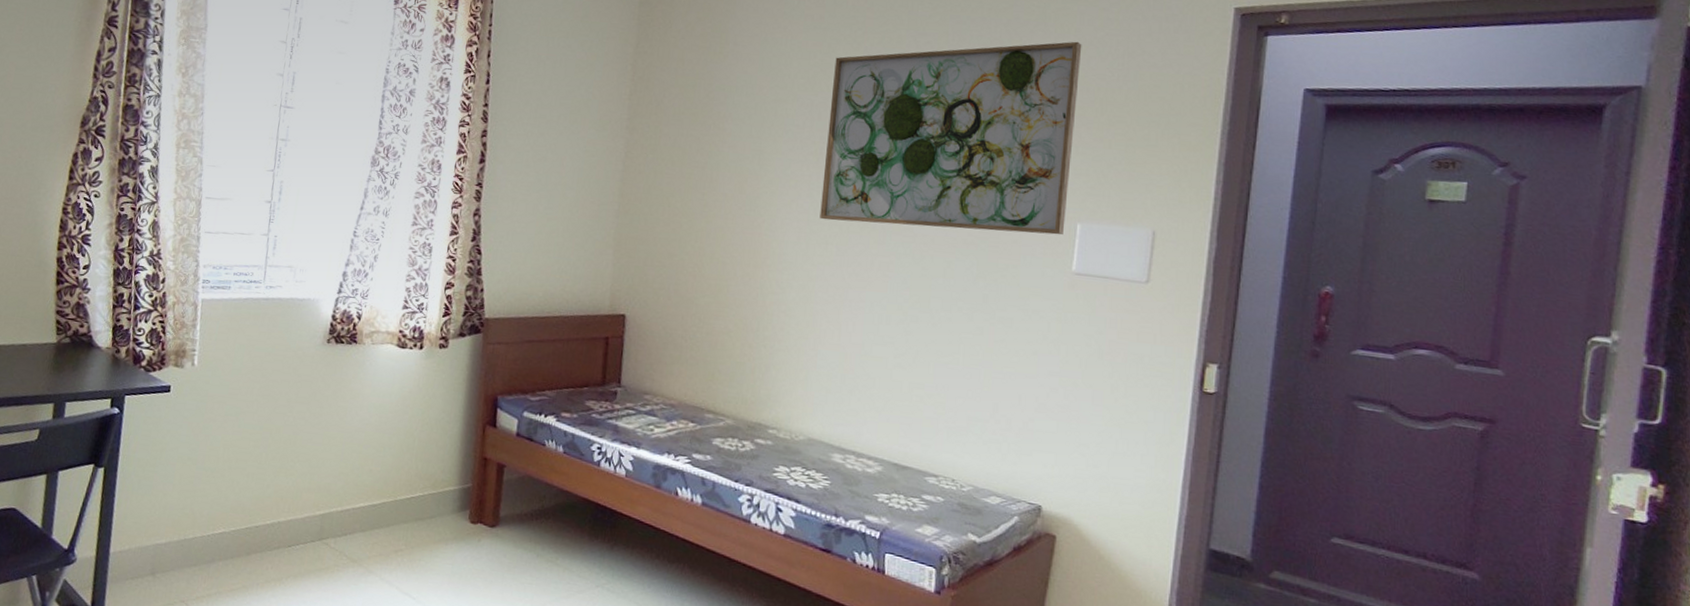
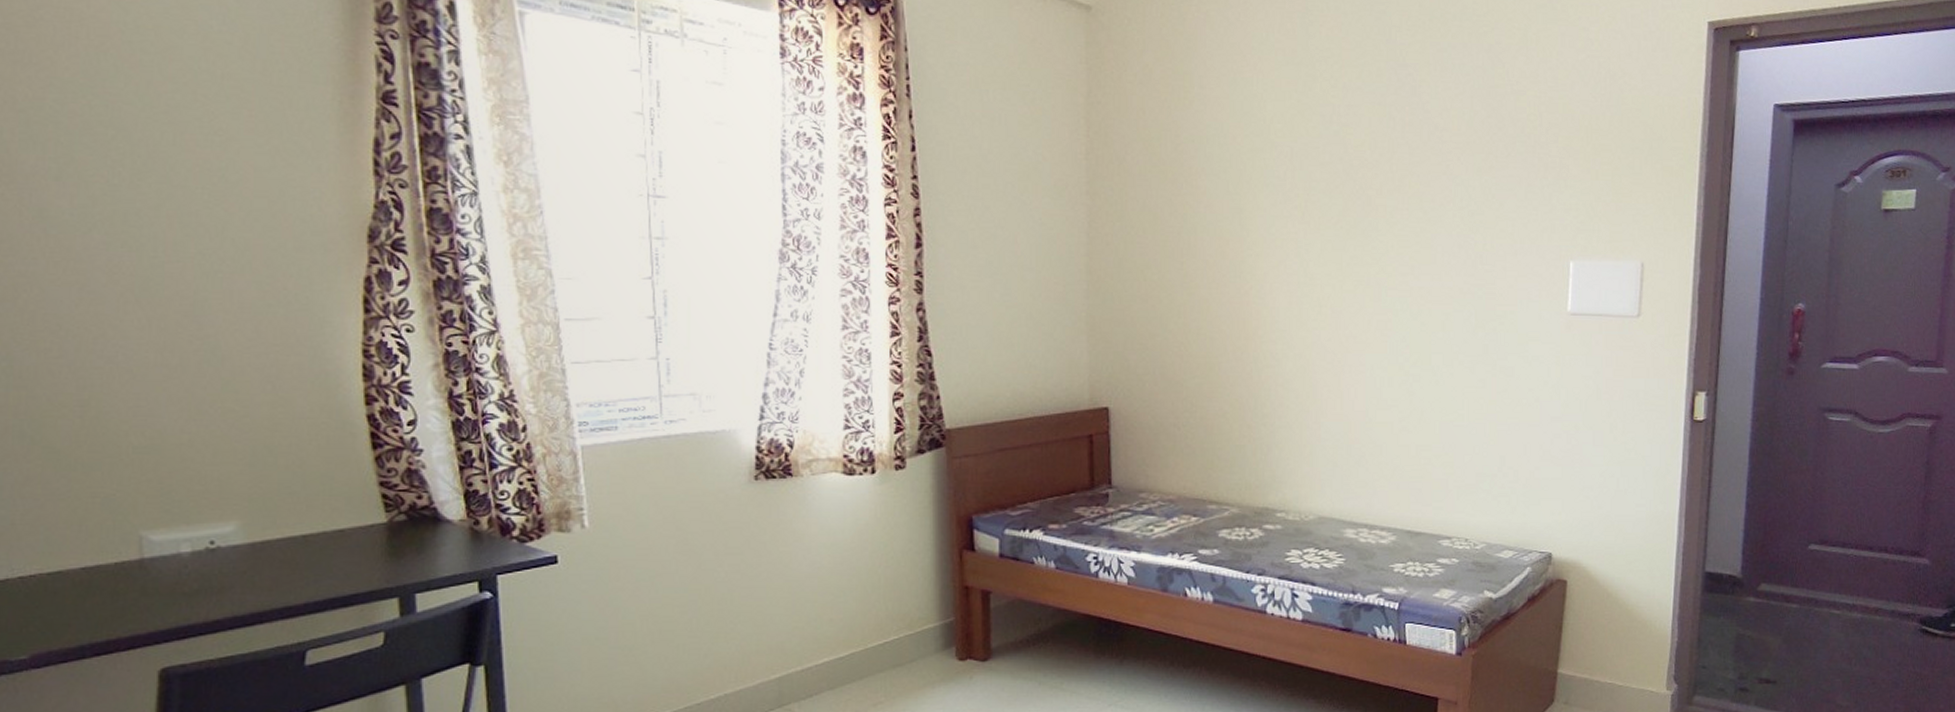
wall art: present [820,41,1082,235] -> none [1310,65,1565,281]

